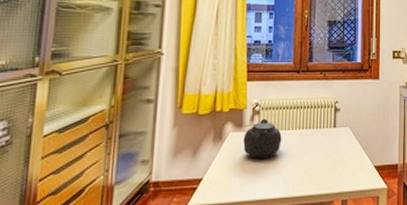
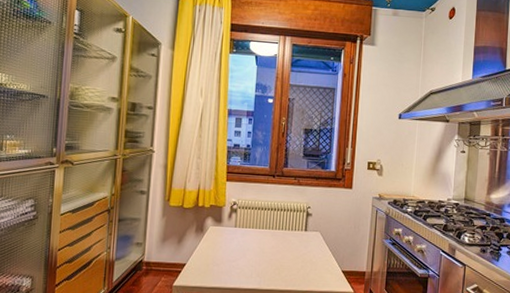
teapot: present [243,118,282,160] -> none [221,216,256,253]

